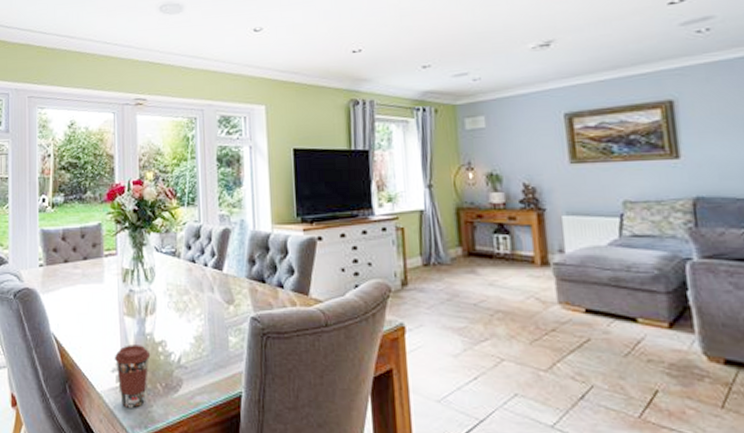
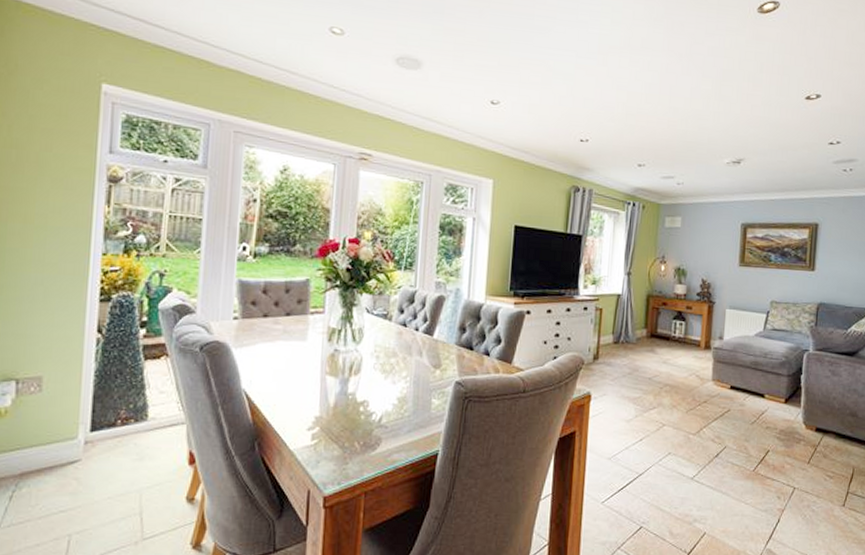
coffee cup: present [114,345,151,408] -> none [311,404,351,465]

